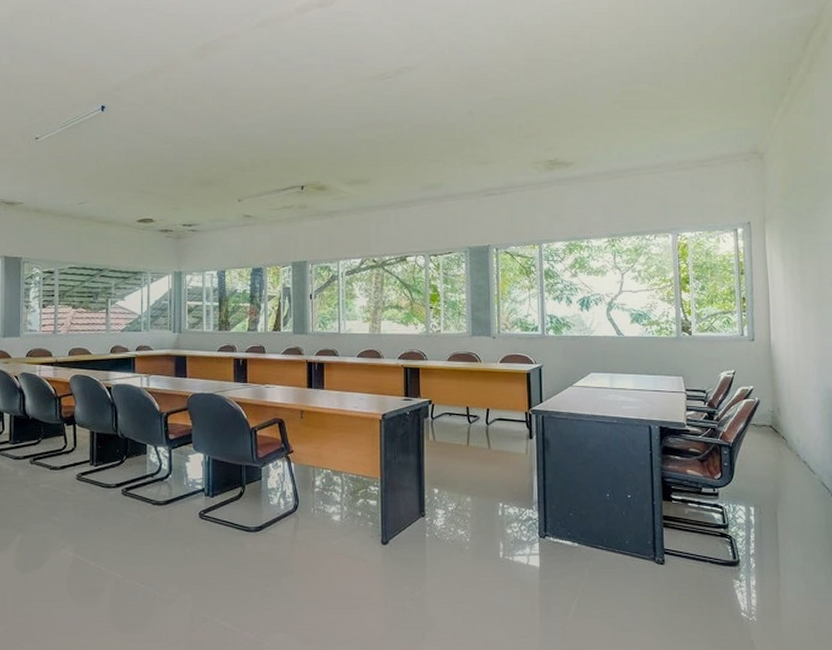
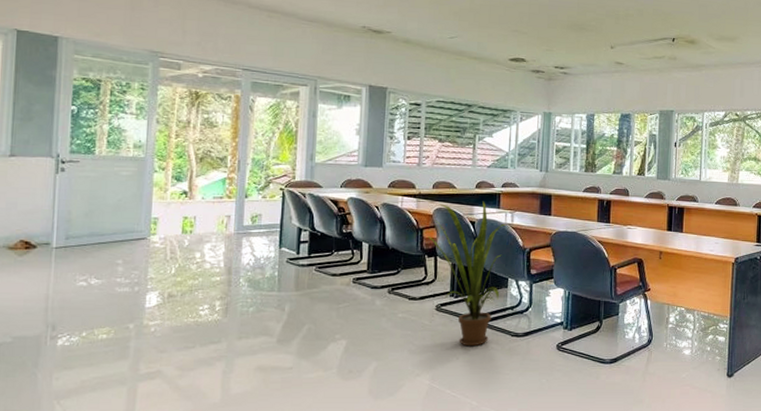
house plant: none [66,366,143,517] -> present [427,201,507,347]

